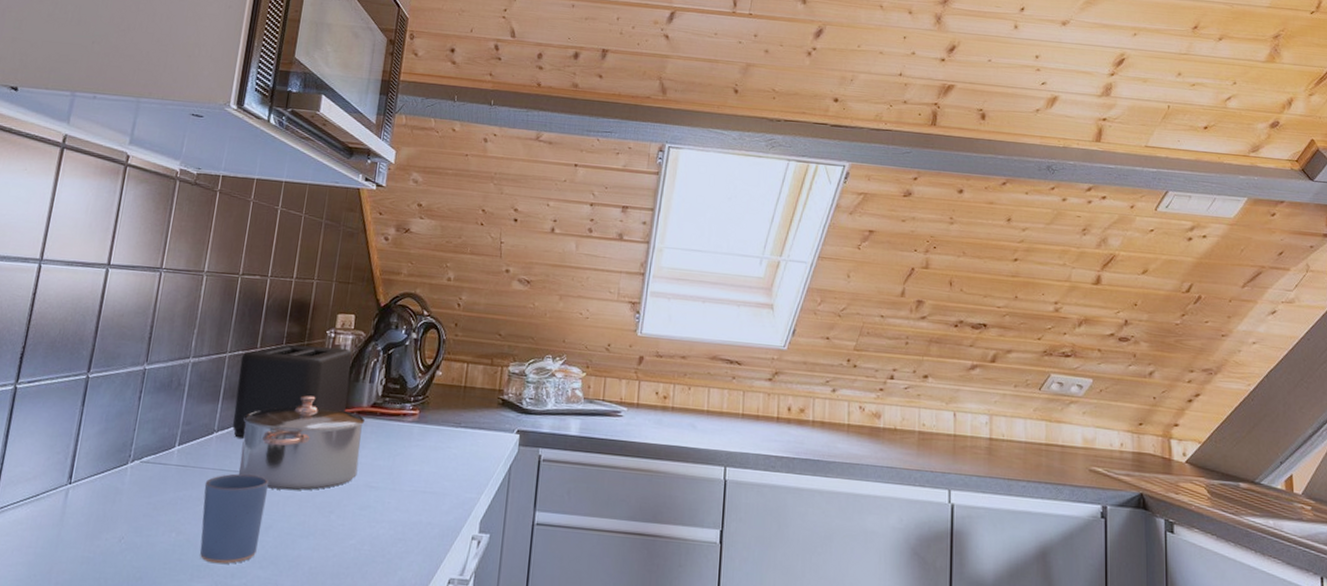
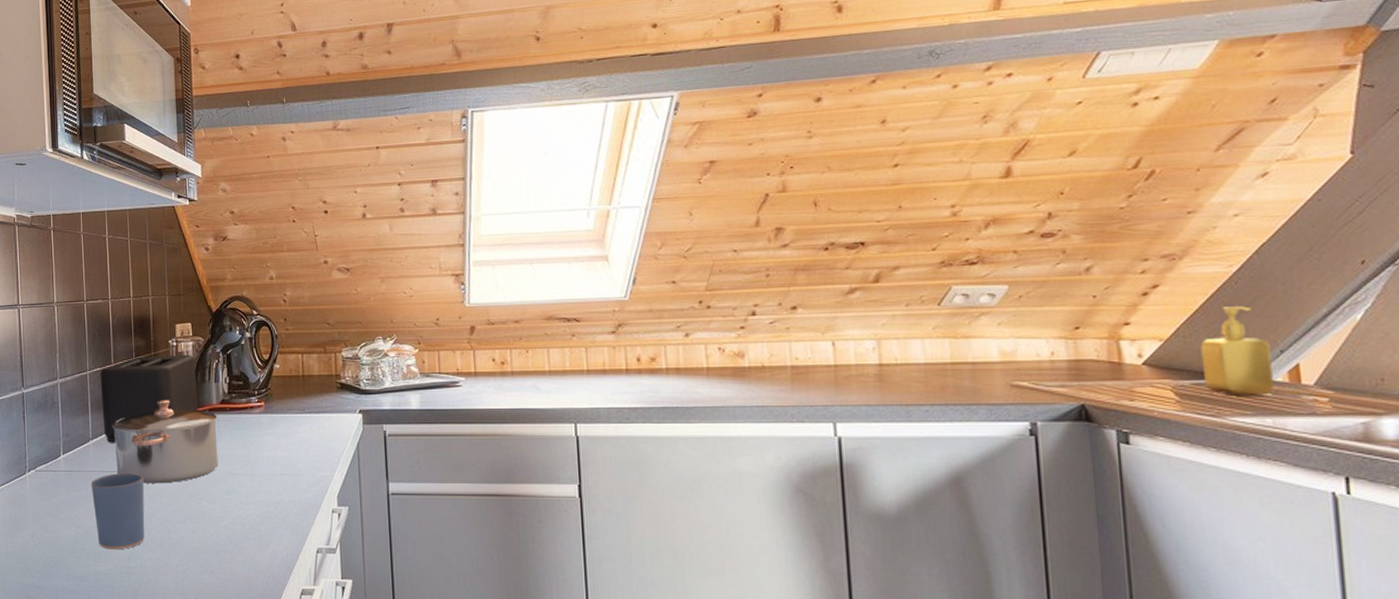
soap dispenser: none [1226,419,1276,500] -> present [1200,306,1275,396]

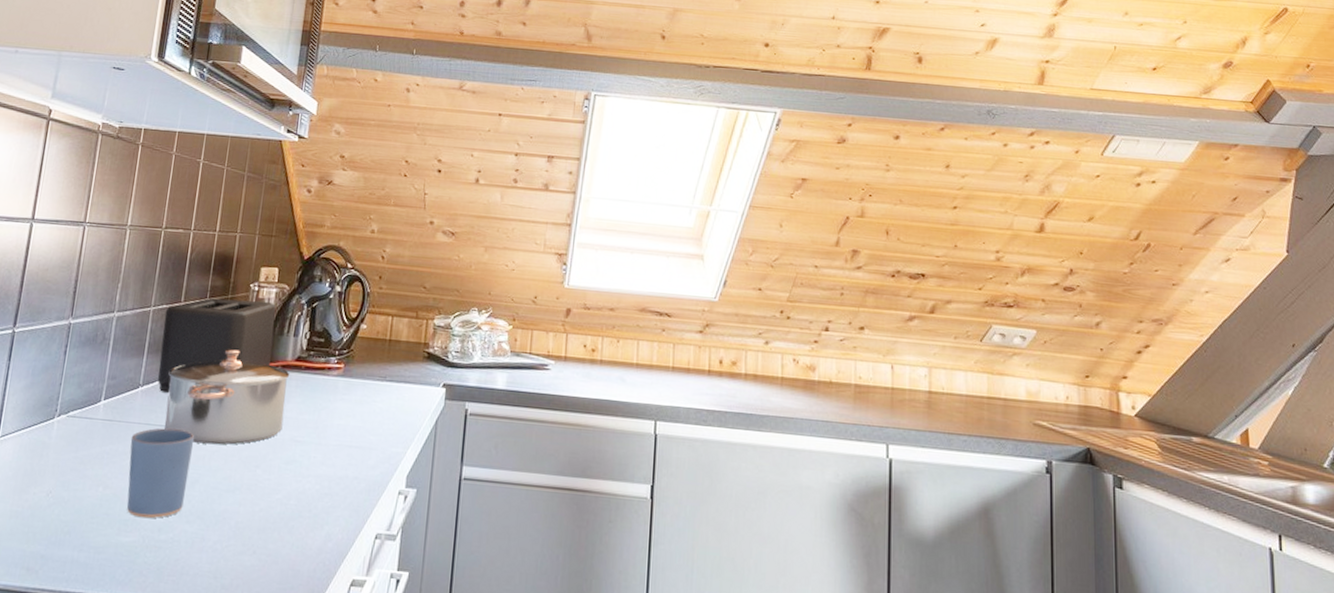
soap dispenser: present [1200,306,1275,396] -> none [1178,371,1231,455]

